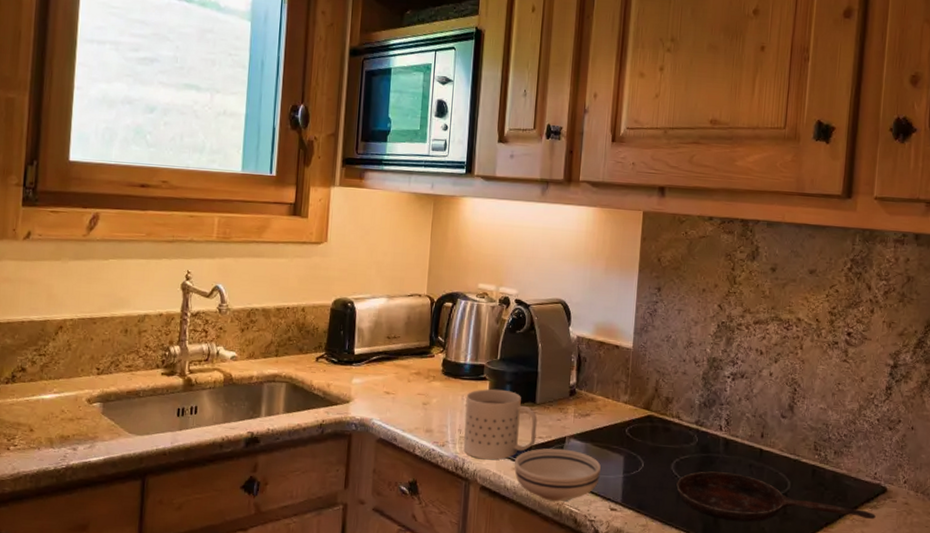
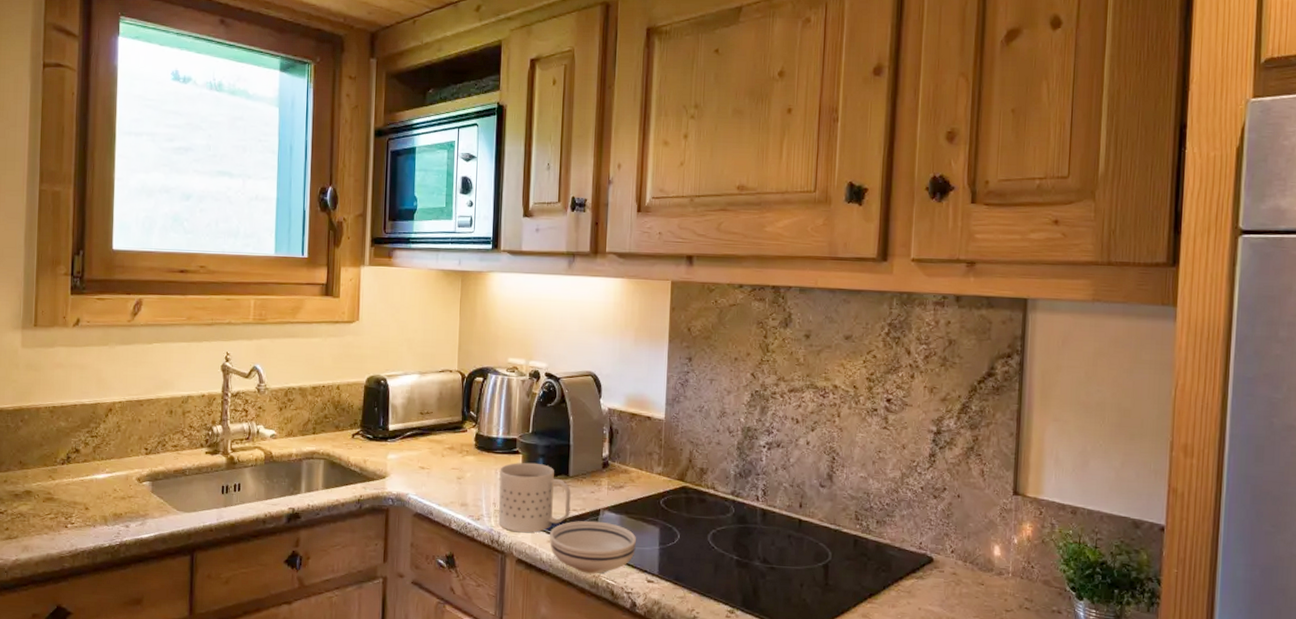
frying pan: present [676,471,876,523] -> none [714,542,922,594]

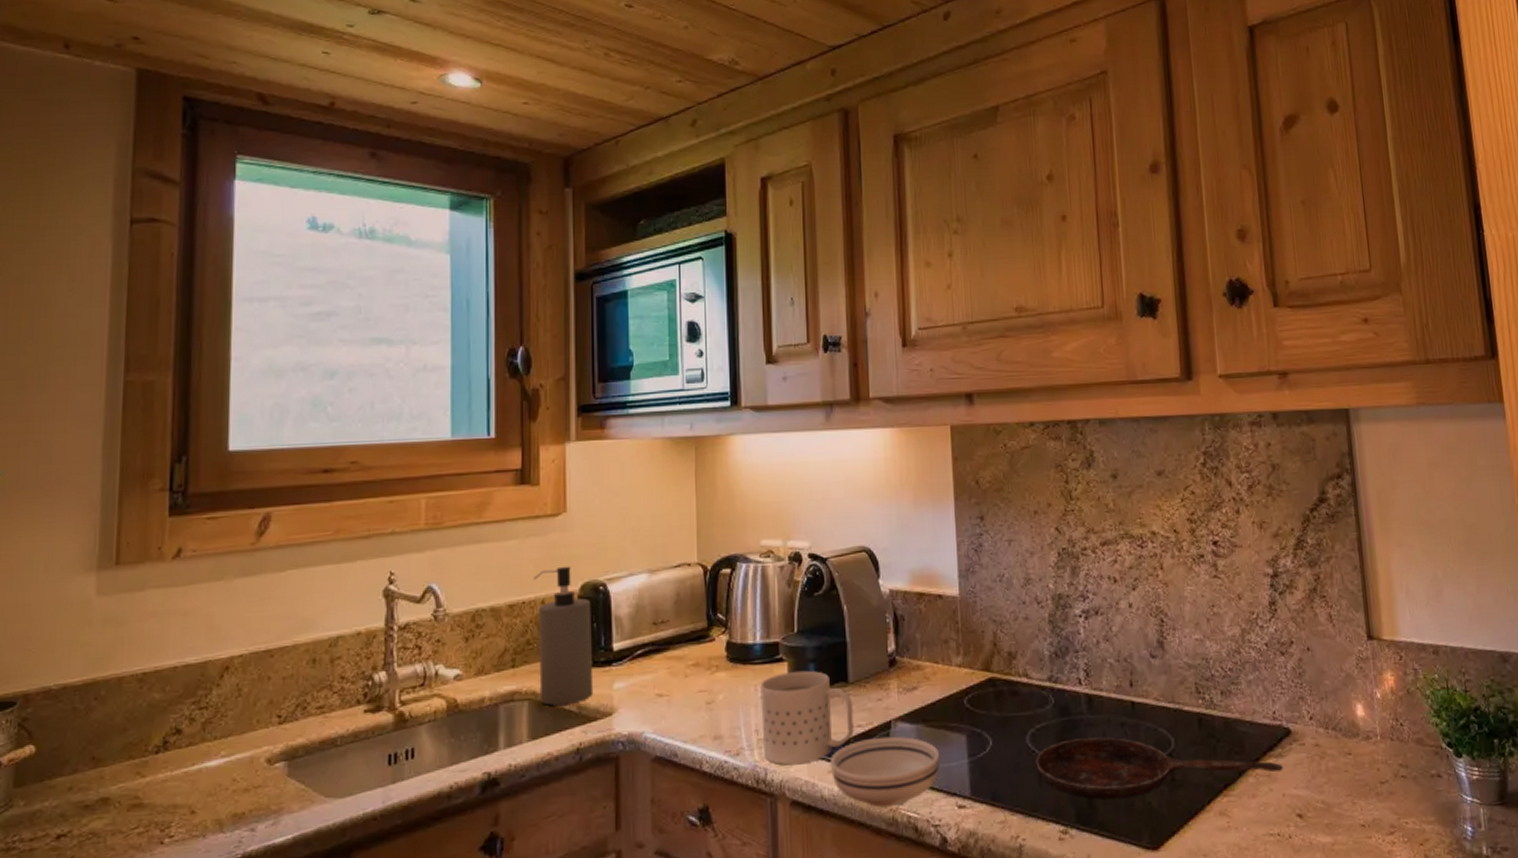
soap dispenser: none [331,362,374,466] -> present [533,566,594,706]
frying pan: none [714,542,922,594] -> present [1036,737,1283,800]

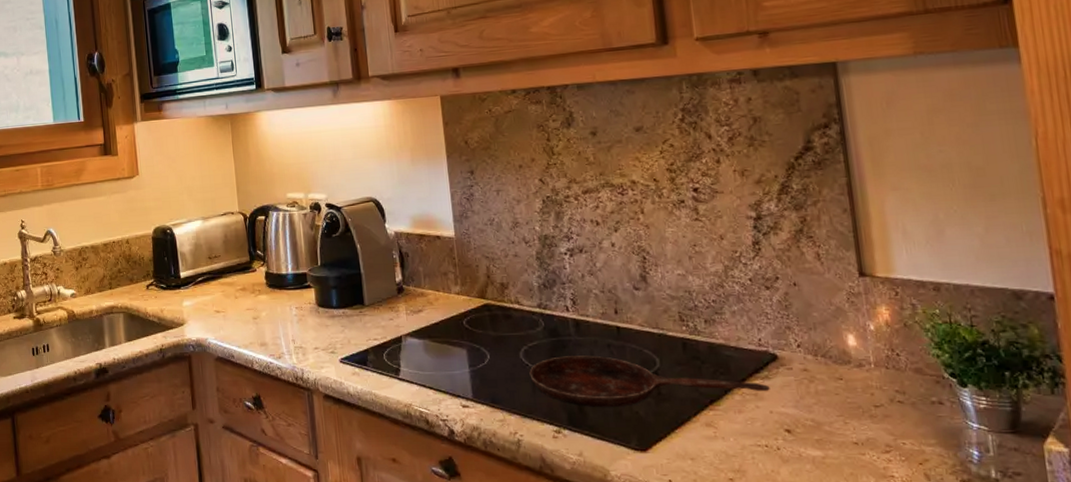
soap dispenser: present [533,566,594,706] -> none [119,215,169,317]
mug: present [760,670,854,765] -> none [294,295,371,368]
bowl: present [831,736,940,808] -> none [354,348,445,404]

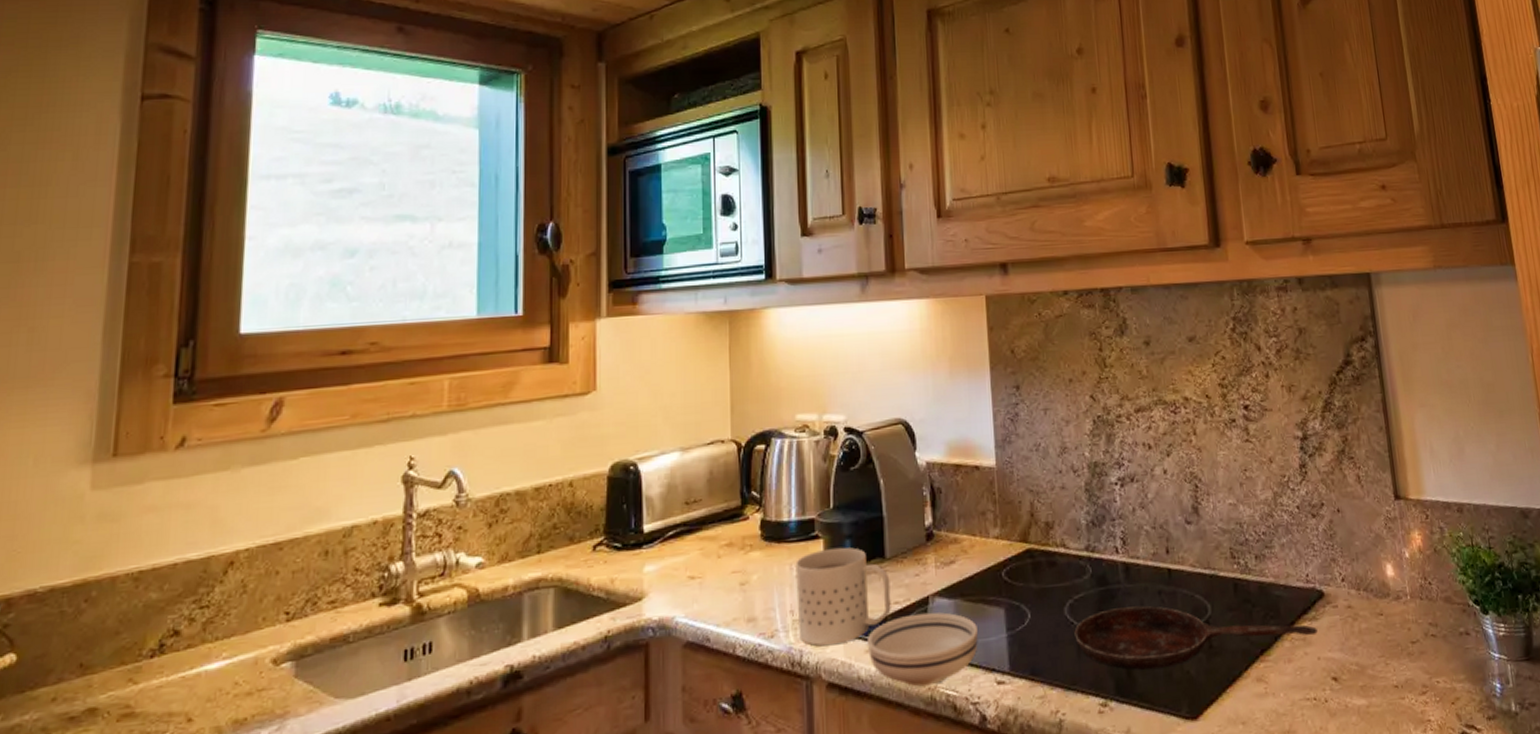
mug: none [294,295,371,368] -> present [795,547,891,646]
bowl: none [354,348,445,404] -> present [868,612,979,687]

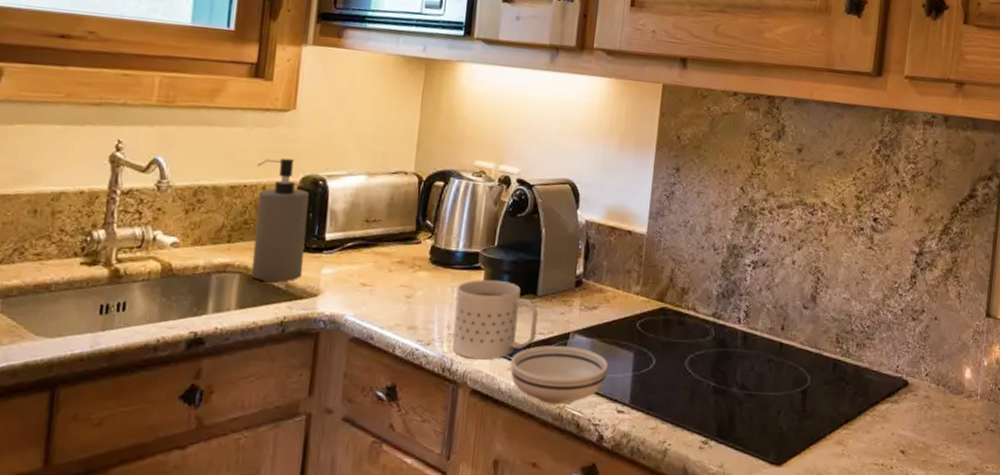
soap dispenser: none [560,446,623,592] -> present [251,158,310,282]
frying pan: present [1074,605,1318,670] -> none [690,367,896,422]

